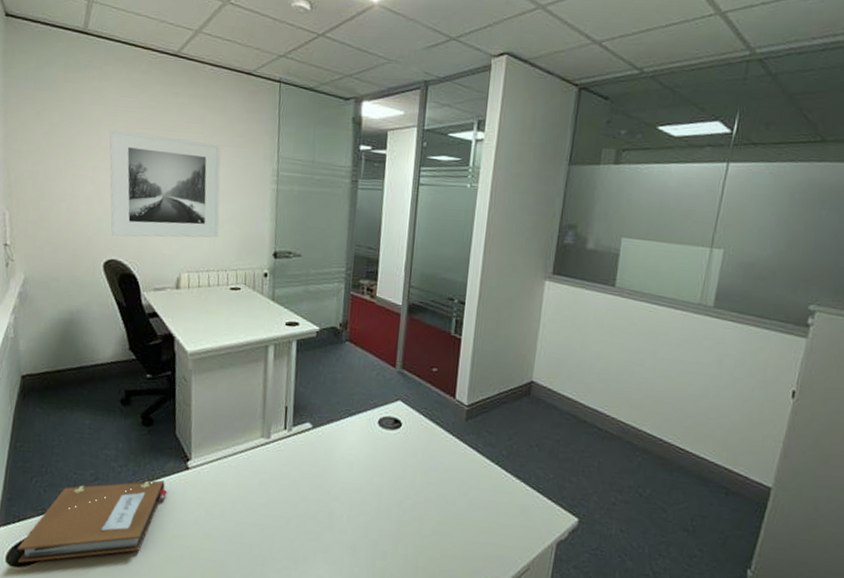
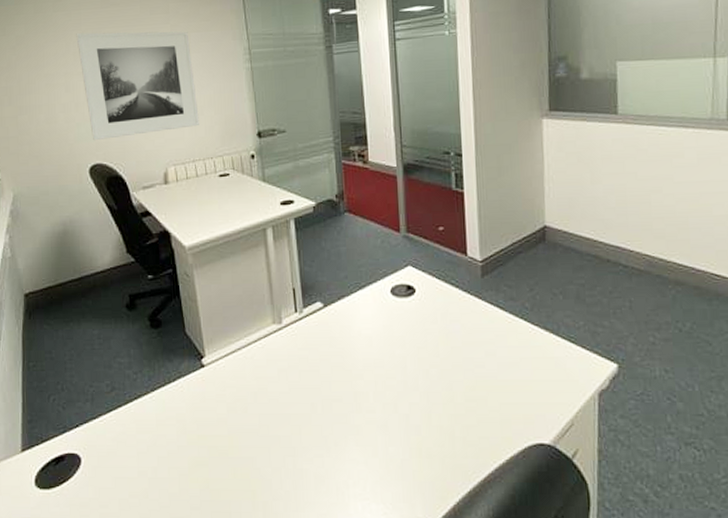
notebook: present [17,480,168,563] -> none [45,382,186,485]

